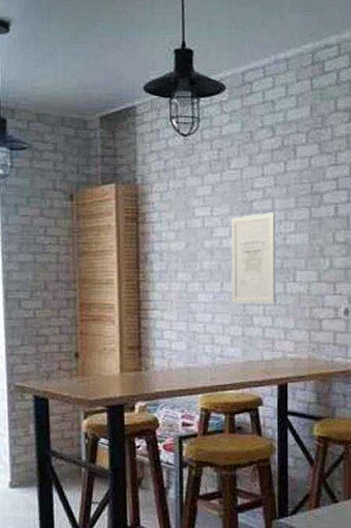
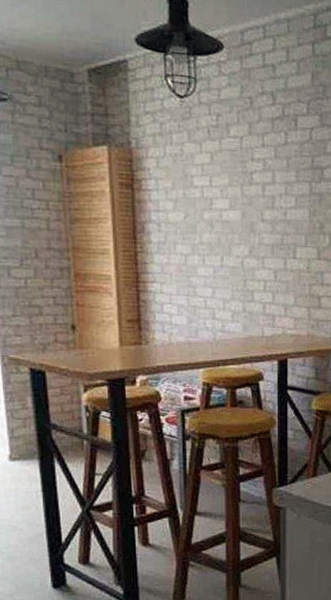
wall art: present [232,212,275,304] -> none [231,185,275,280]

